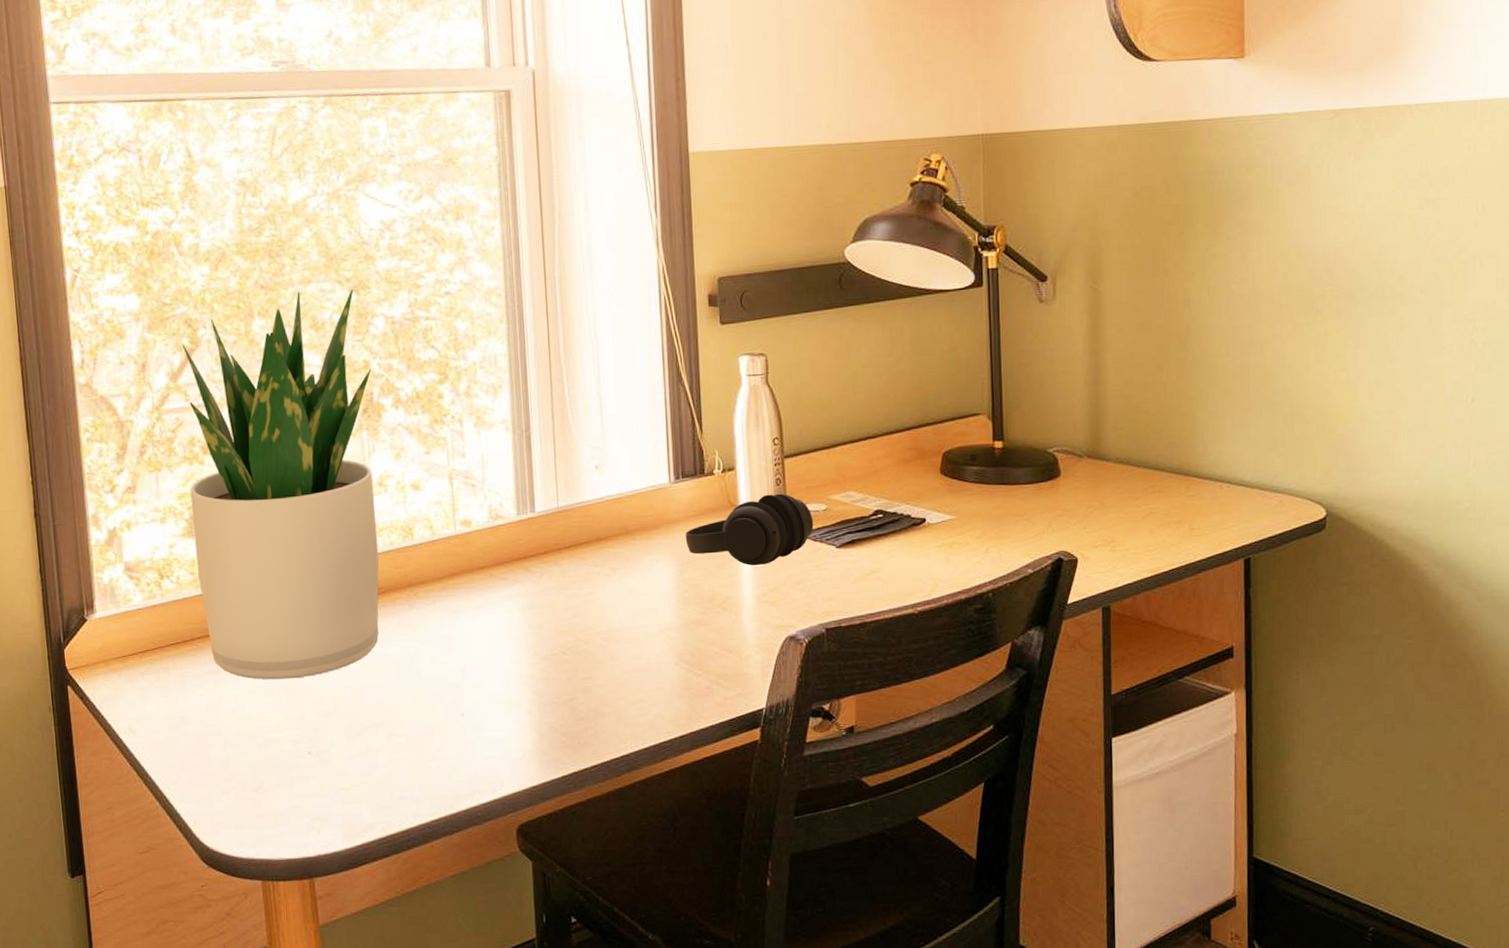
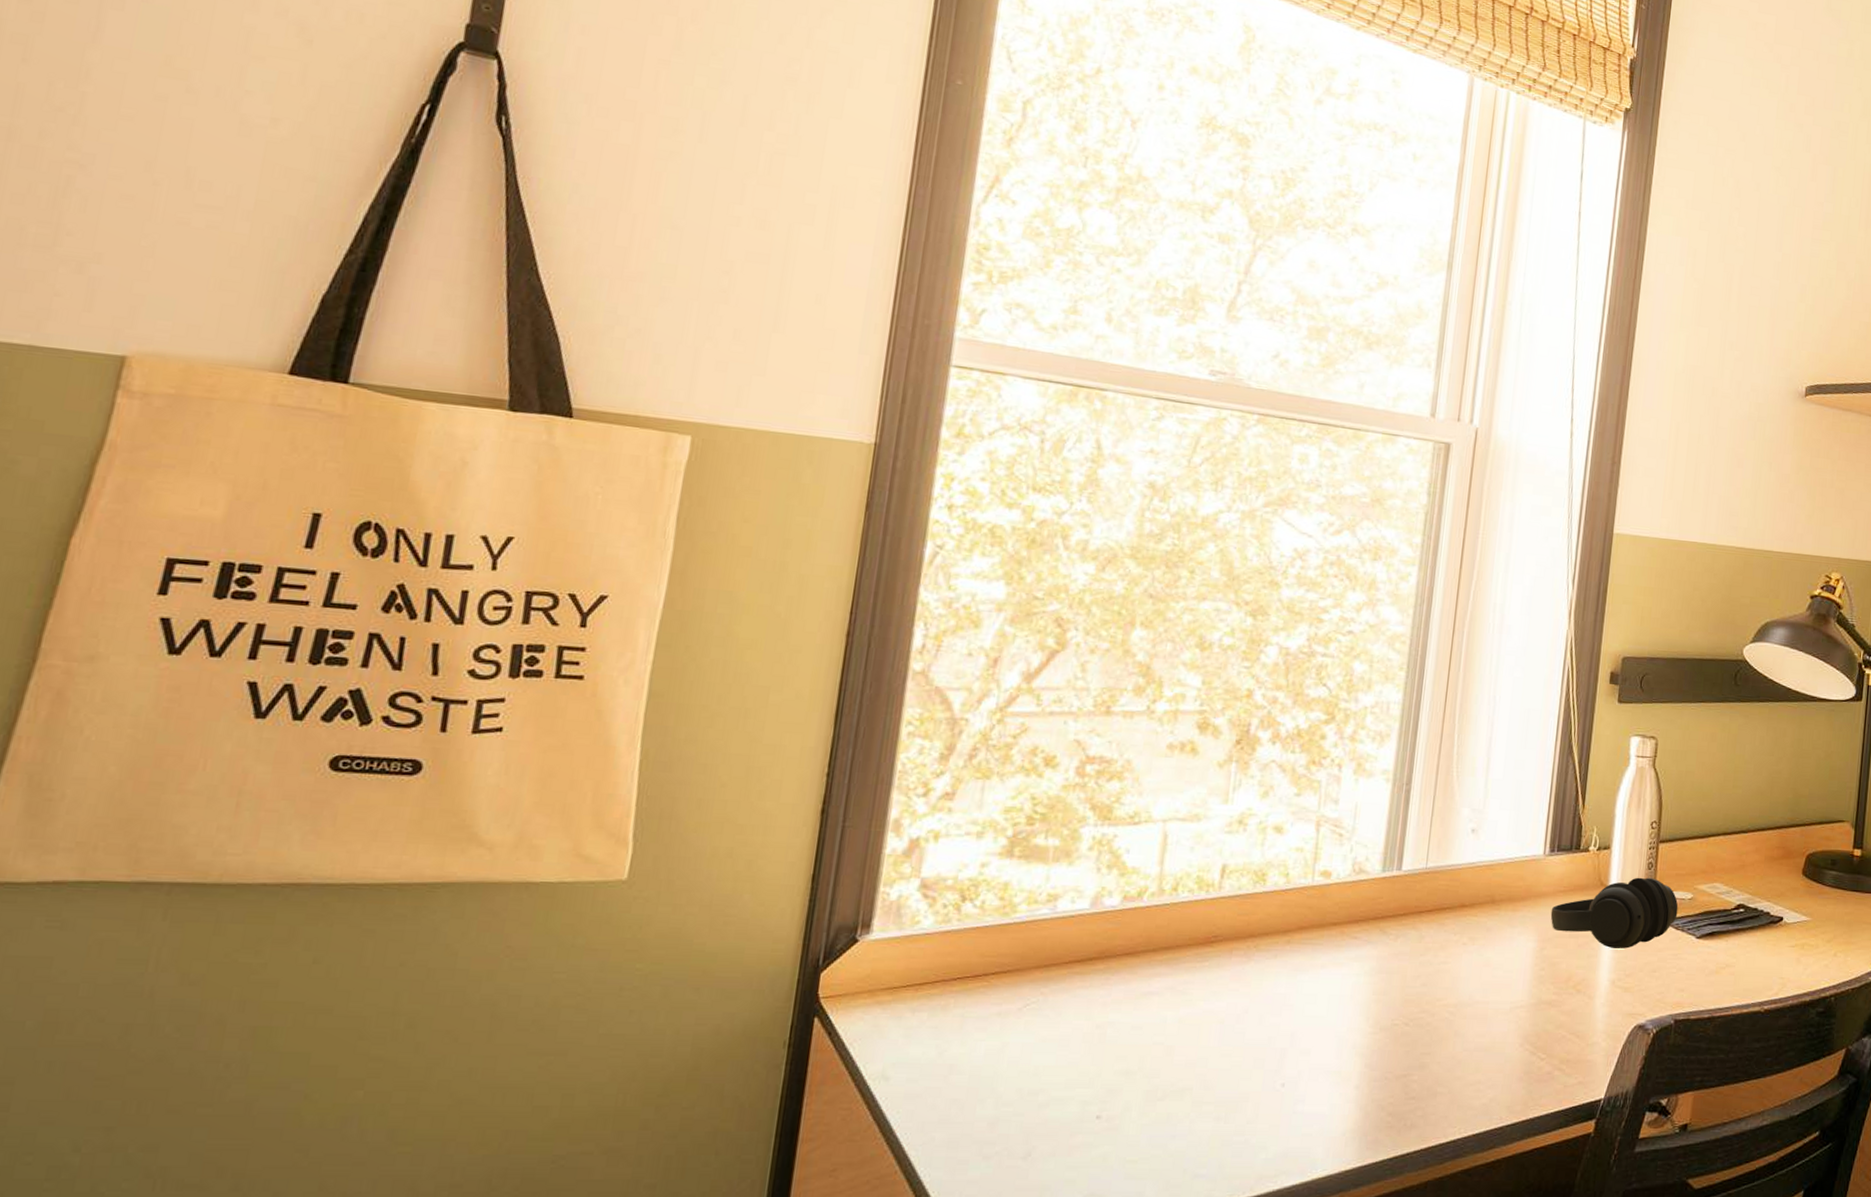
planter: present [182,290,379,680] -> none [1005,606,1255,1030]

